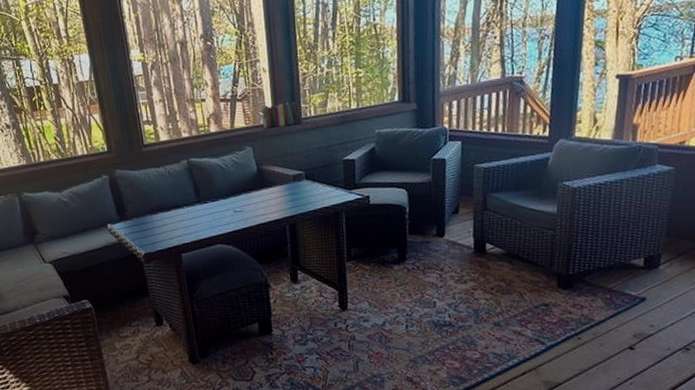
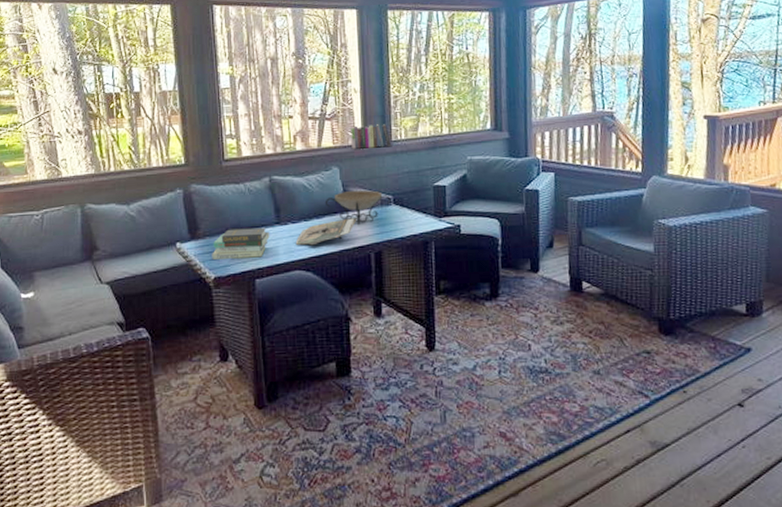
books: none [140,207,192,239] -> present [212,227,270,261]
magazine: none [215,194,272,221] -> present [295,218,357,246]
decorative bowl: none [241,167,303,201] -> present [326,190,391,226]

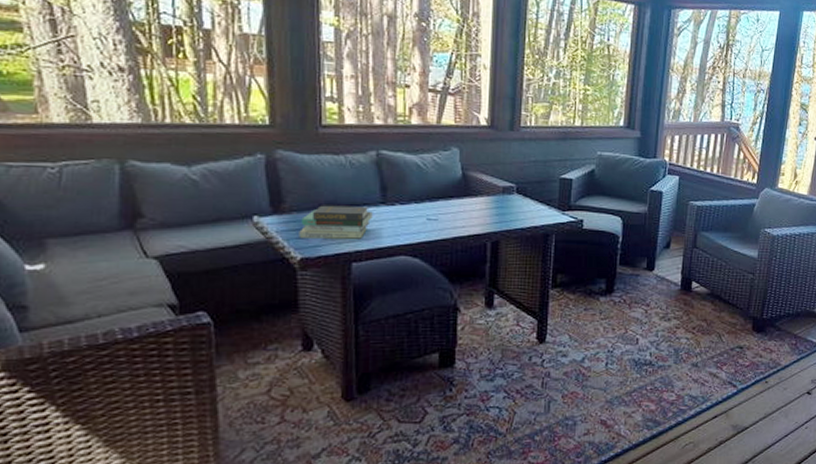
magazine: present [295,218,357,246] -> none [402,204,475,230]
decorative bowl: present [326,190,391,226] -> none [441,175,514,213]
books: present [351,124,391,149] -> none [475,105,519,133]

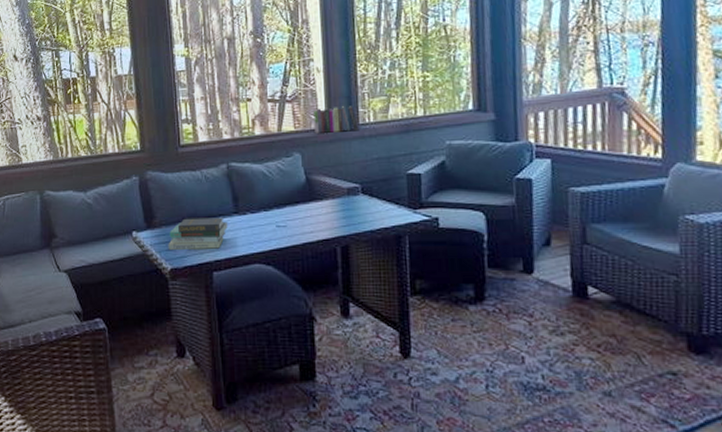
books: none [475,105,519,133] -> present [313,106,358,133]

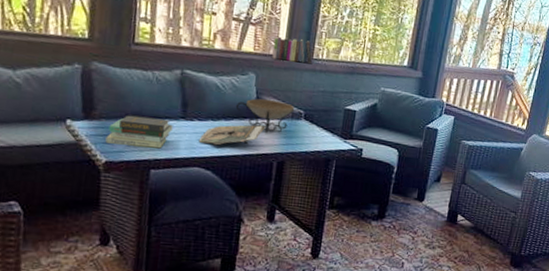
magazine: none [254,208,321,238] -> present [198,124,266,146]
decorative bowl: none [287,178,359,217] -> present [236,98,302,134]

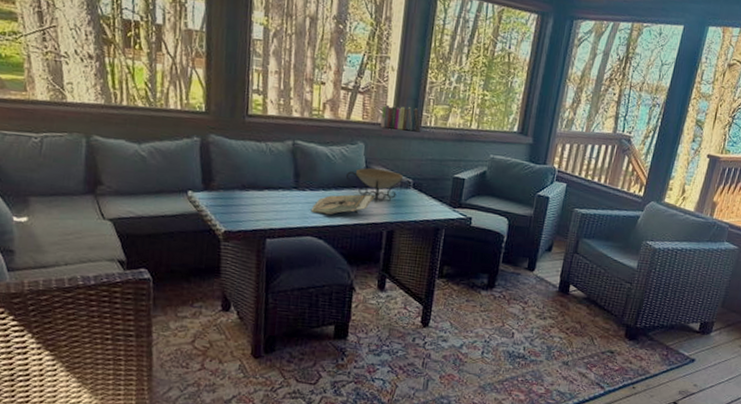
books: present [105,115,173,149] -> none [224,185,286,219]

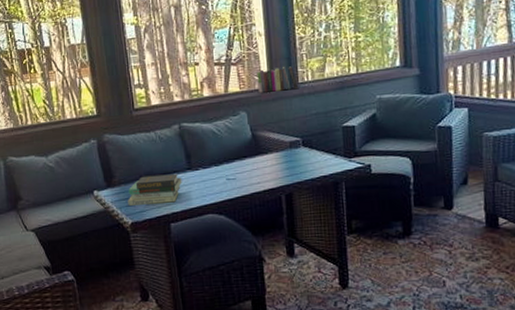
books: none [224,185,286,219] -> present [128,173,182,207]
magazine: present [311,194,375,215] -> none [207,161,267,190]
decorative bowl: present [346,168,411,204] -> none [235,133,300,169]

